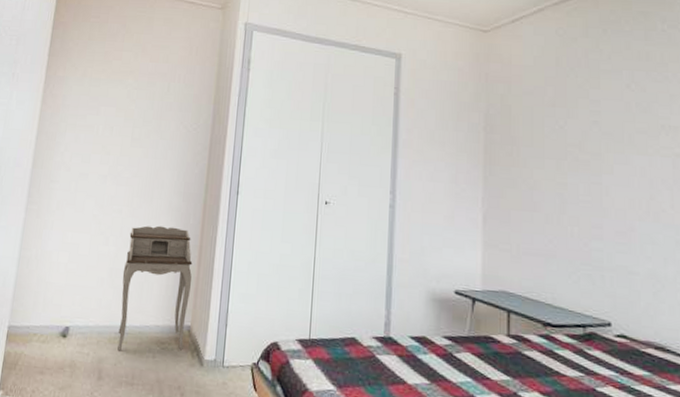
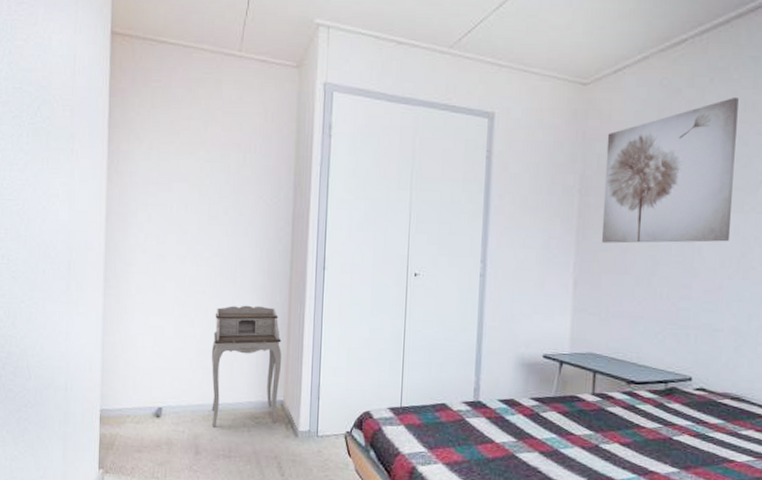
wall art: none [508,48,637,184] -> present [601,98,739,244]

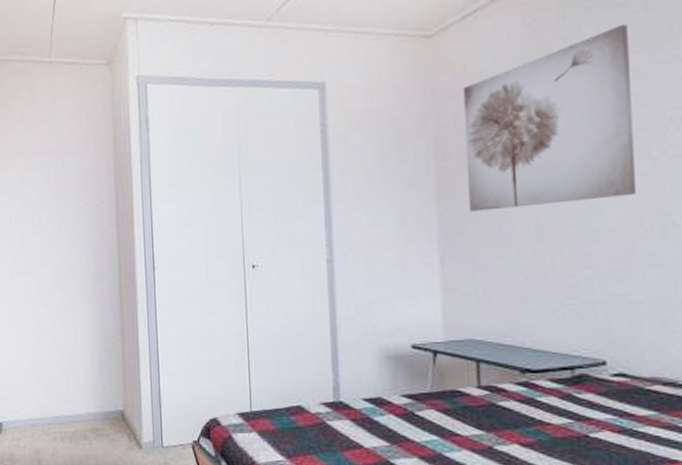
desk: present [211,305,282,427] -> none [46,312,119,441]

